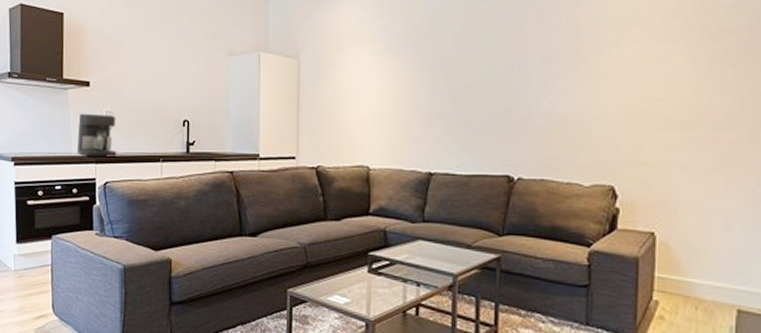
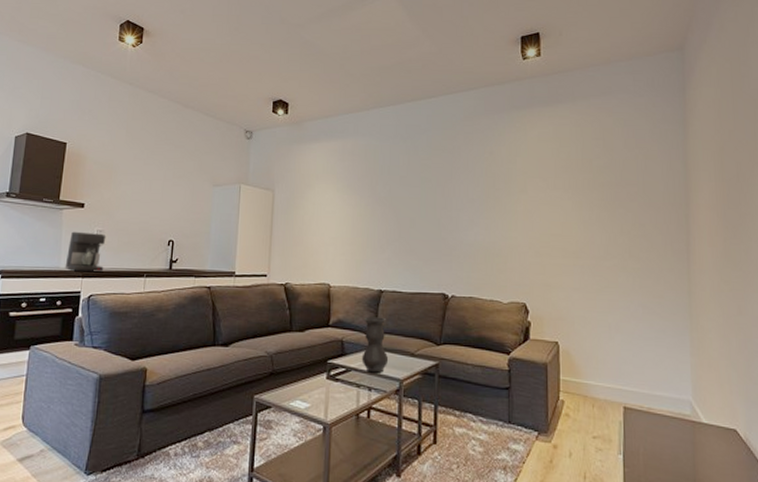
vase: none [408,203,440,267] -> present [361,317,389,373]

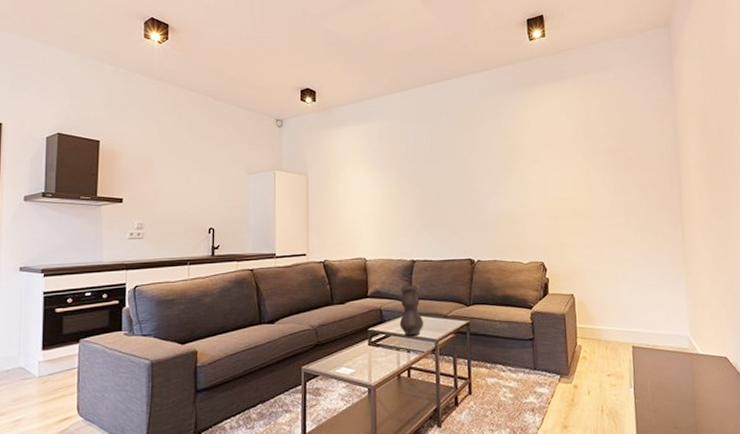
coffee maker: present [65,231,106,272] -> none [108,226,147,265]

